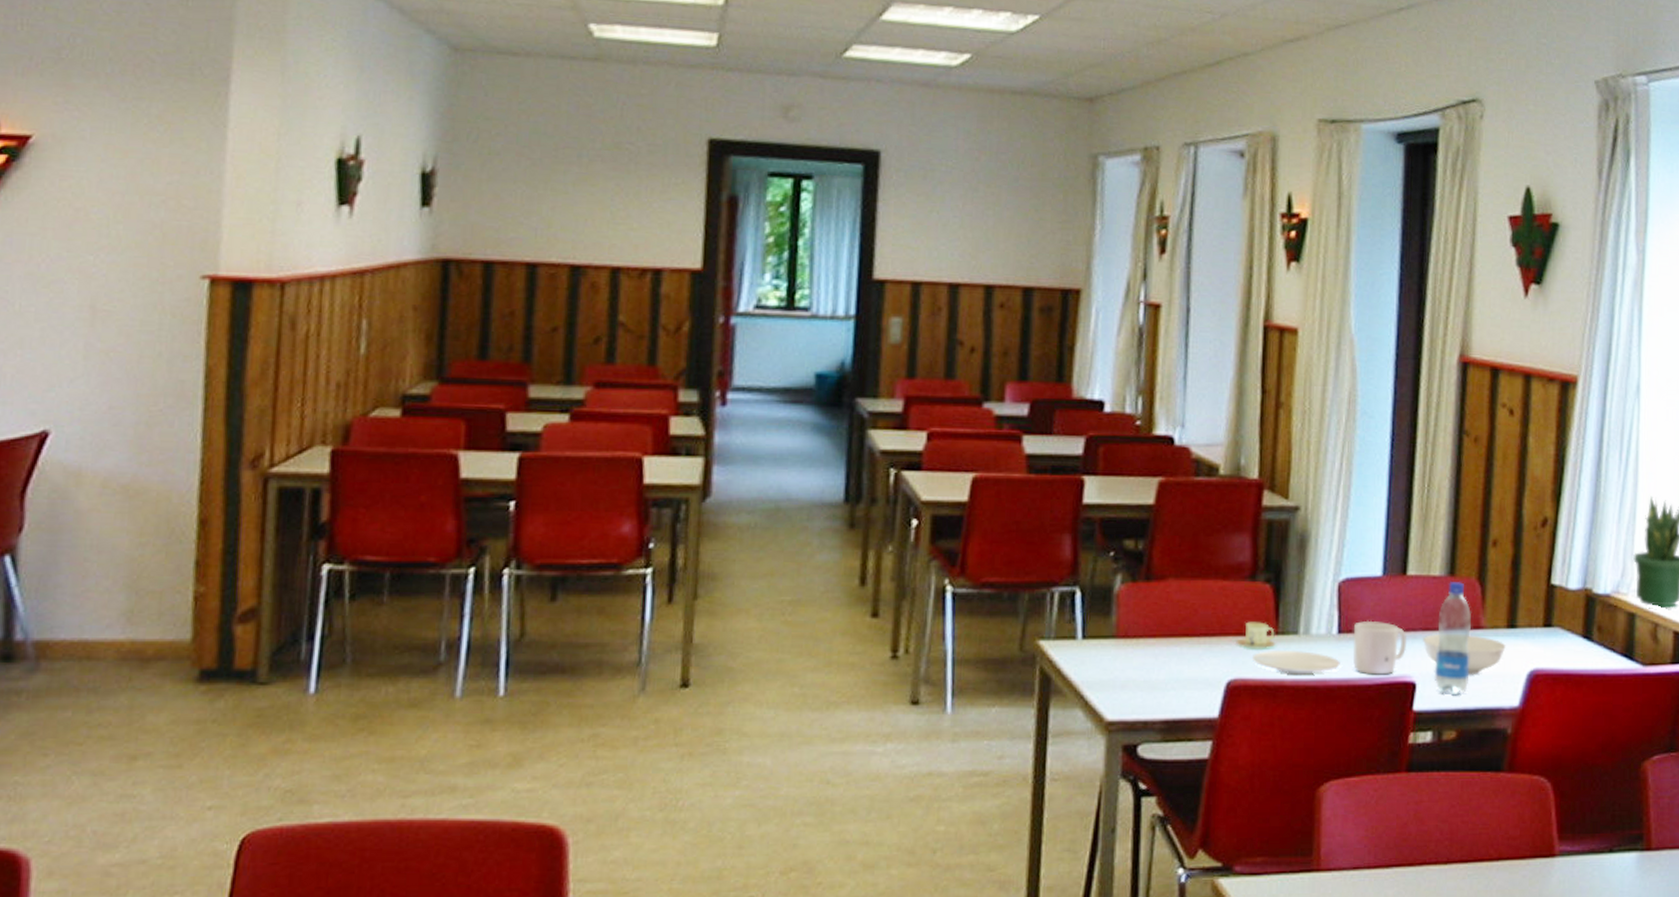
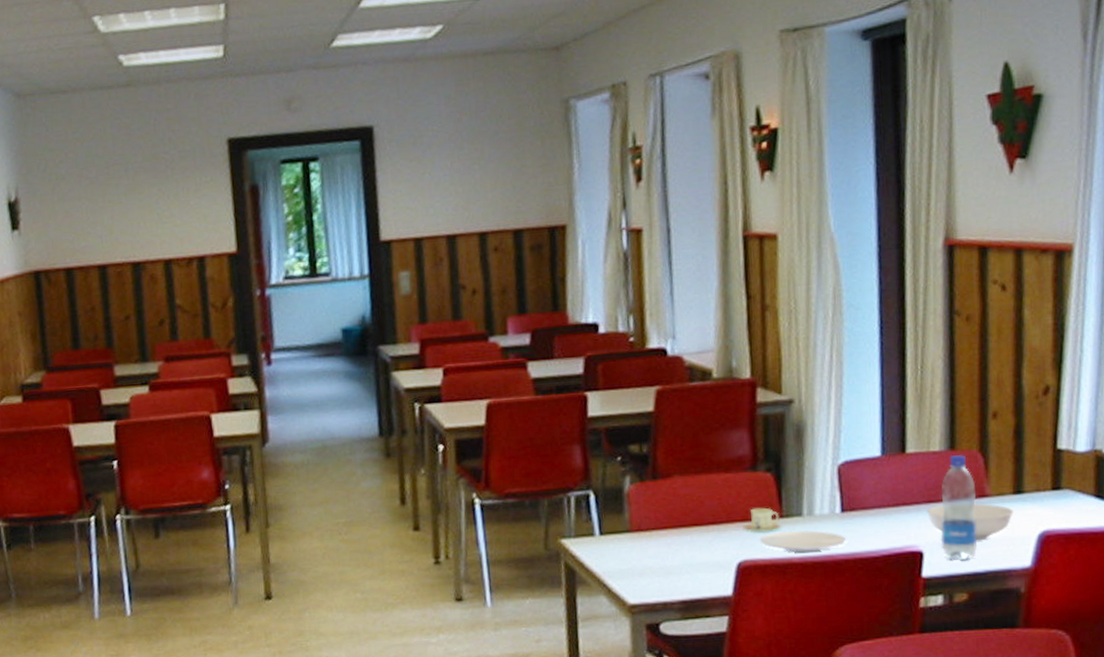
mug: present [1352,620,1408,675] -> none [856,498,912,547]

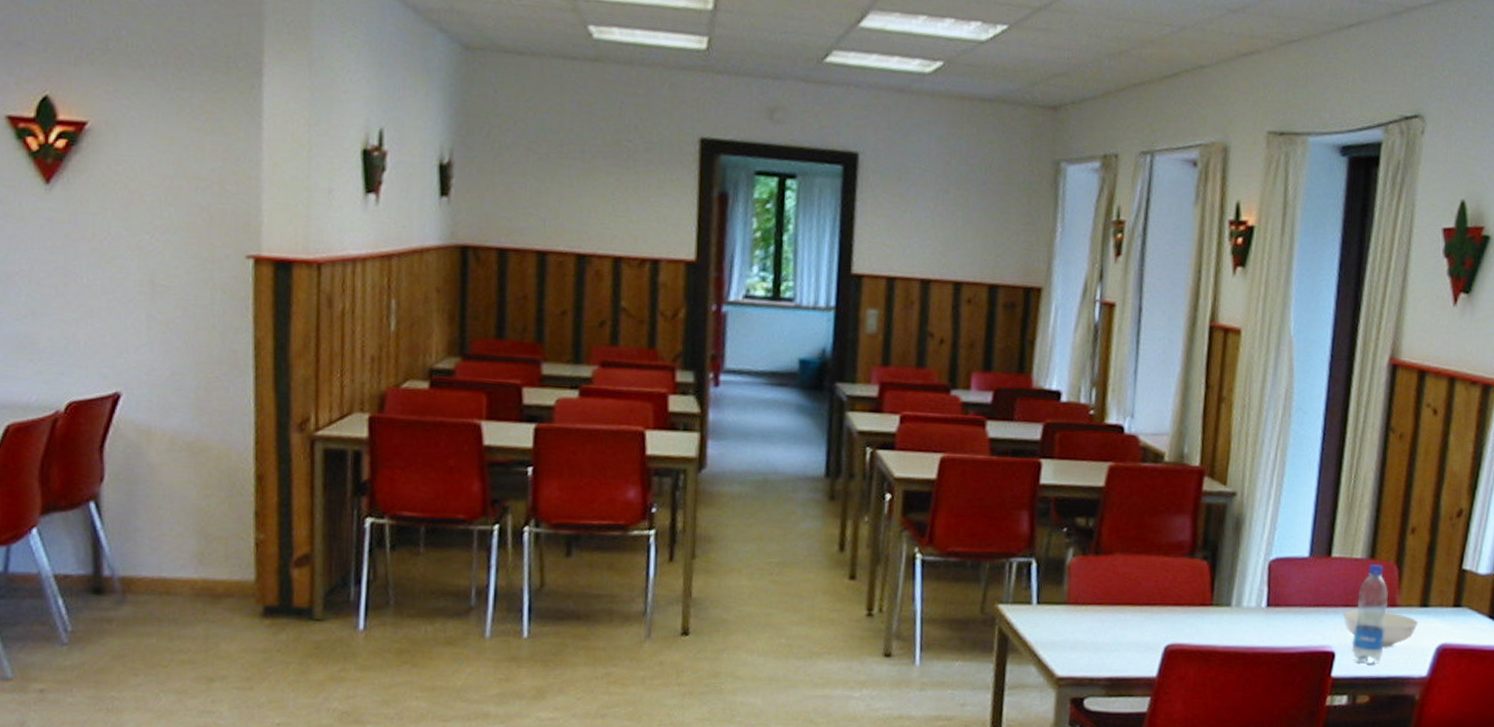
cup and saucer: present [743,507,781,533] -> none [1174,594,1210,620]
plate: present [760,530,846,553] -> none [1189,620,1268,642]

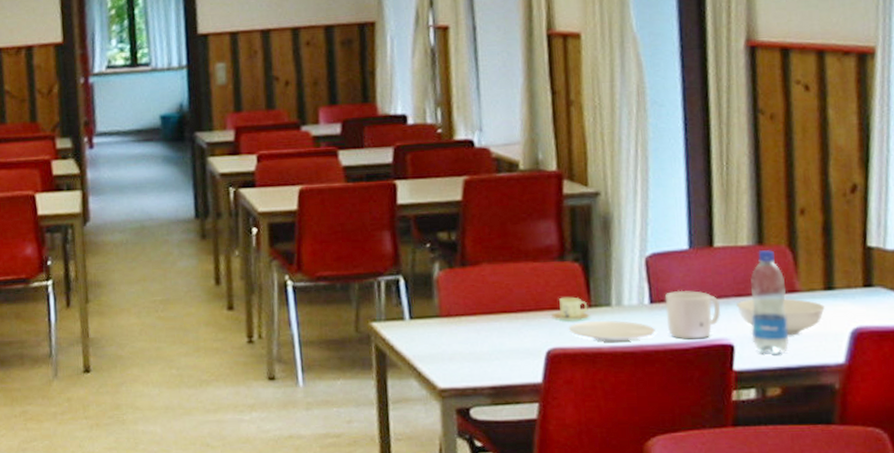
cup and saucer: none [1174,594,1210,620] -> present [551,297,590,322]
plate: none [1189,620,1268,642] -> present [569,321,655,342]
mug: none [1279,596,1329,645] -> present [664,290,721,339]

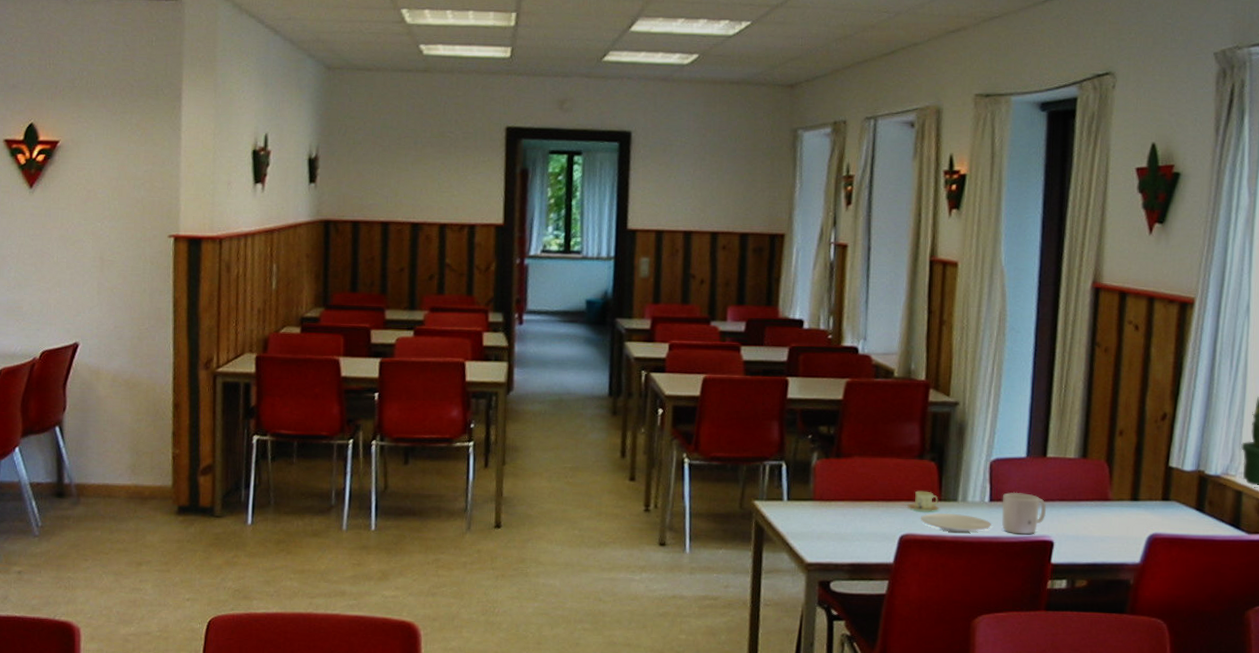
bowl: present [737,298,825,335] -> none [1060,504,1130,536]
bottle: present [750,250,788,354] -> none [1068,463,1100,552]

